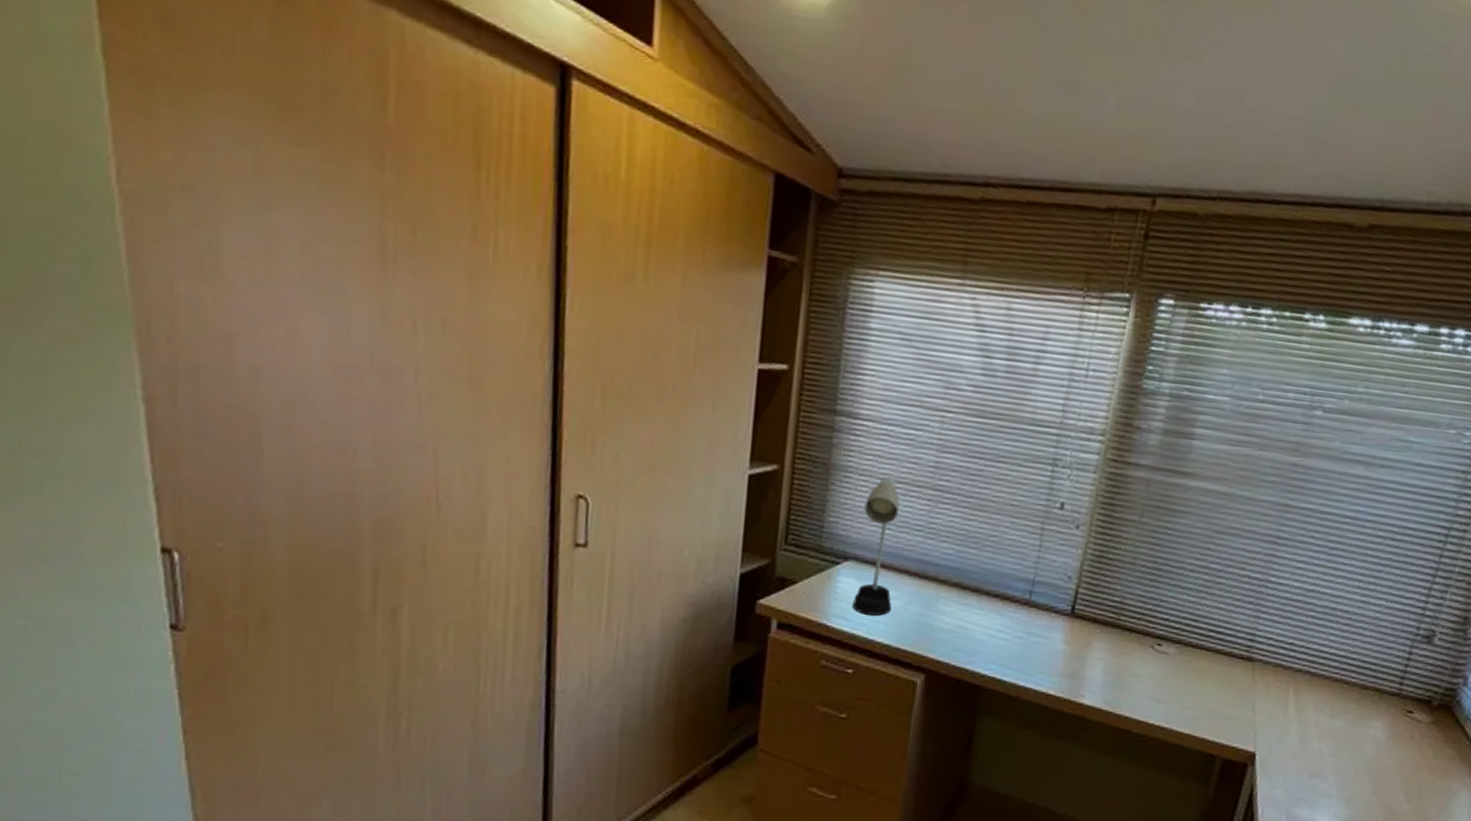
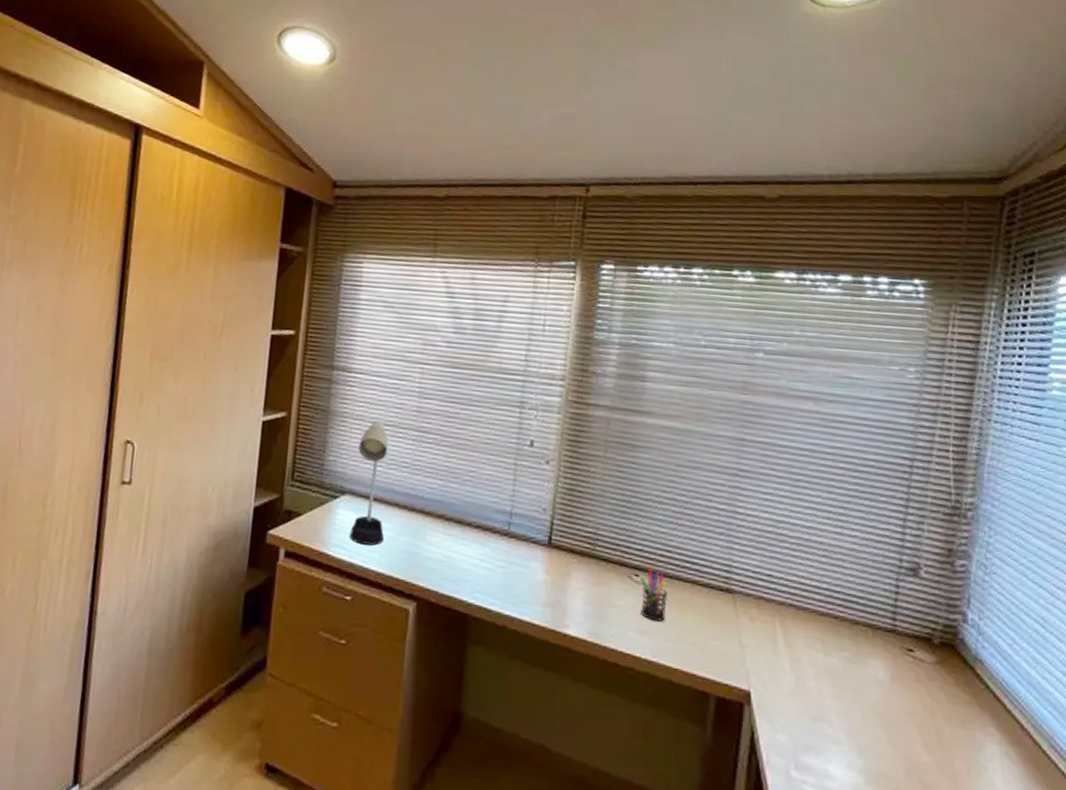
pen holder: none [1159,636,1189,690] -> present [640,566,668,622]

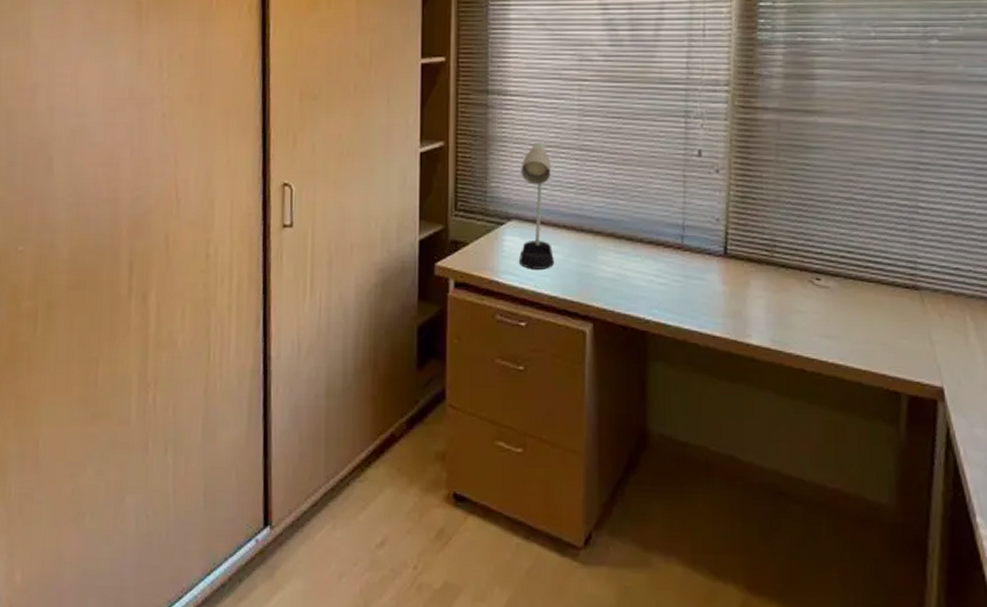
pen holder: present [640,566,668,622] -> none [822,269,852,324]

